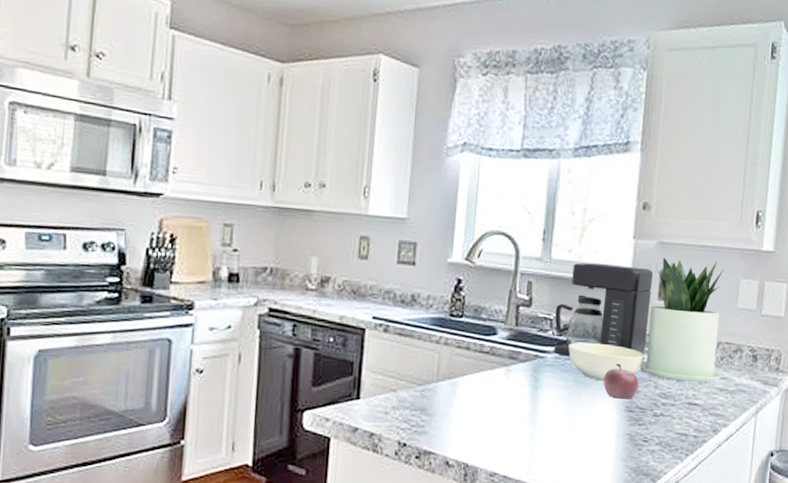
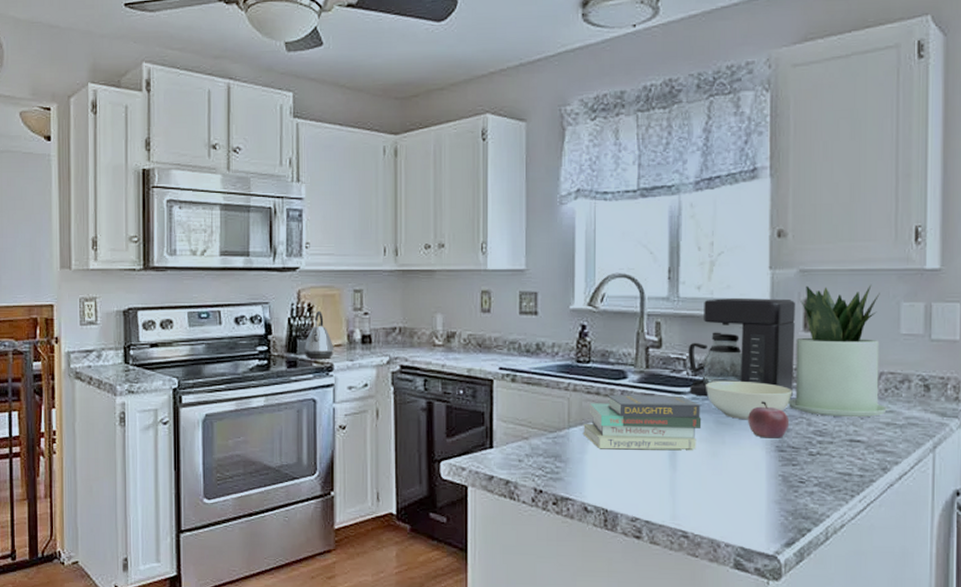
kettle: none [161,242,197,296] -> present [303,310,335,359]
books: none [450,350,563,408] -> present [582,394,702,450]

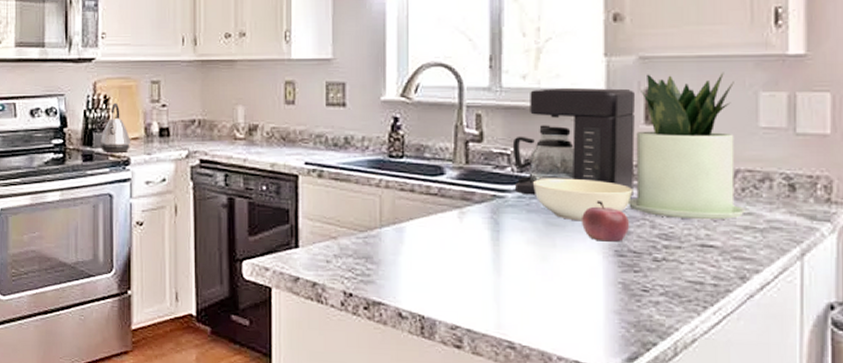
books: present [582,394,702,450] -> none [395,192,529,253]

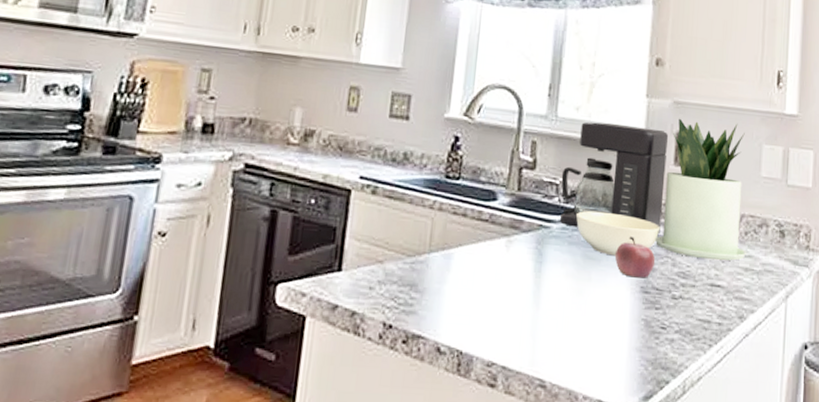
kettle: present [99,102,131,152] -> none [127,88,167,148]

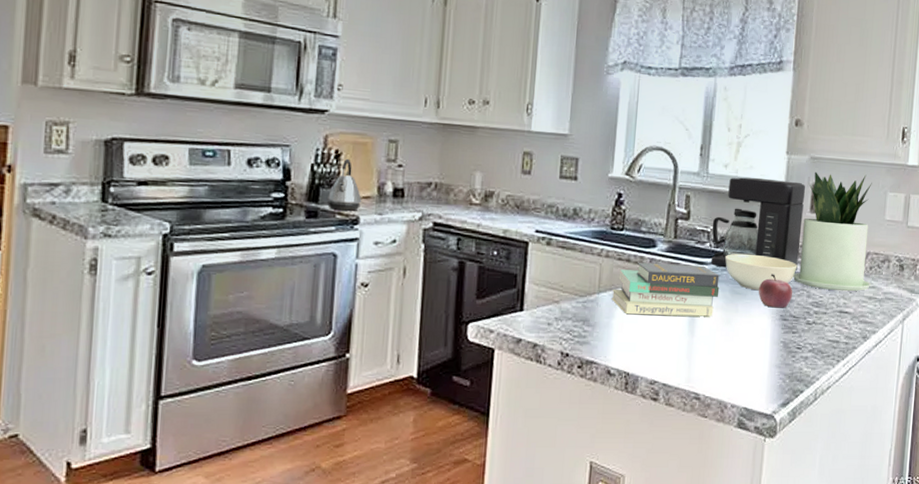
kettle: none [127,88,167,148] -> present [326,158,362,211]
books: none [443,217,570,286] -> present [611,262,720,317]

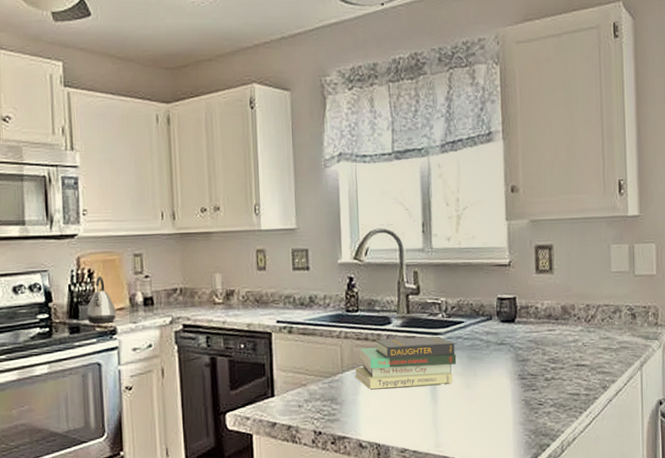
coffee maker: present [711,177,805,272] -> none [442,246,530,336]
bowl: present [724,253,798,291] -> none [457,319,530,354]
fruit: present [758,274,793,308] -> none [494,336,529,369]
planter: present [792,171,872,292] -> none [526,230,605,346]

